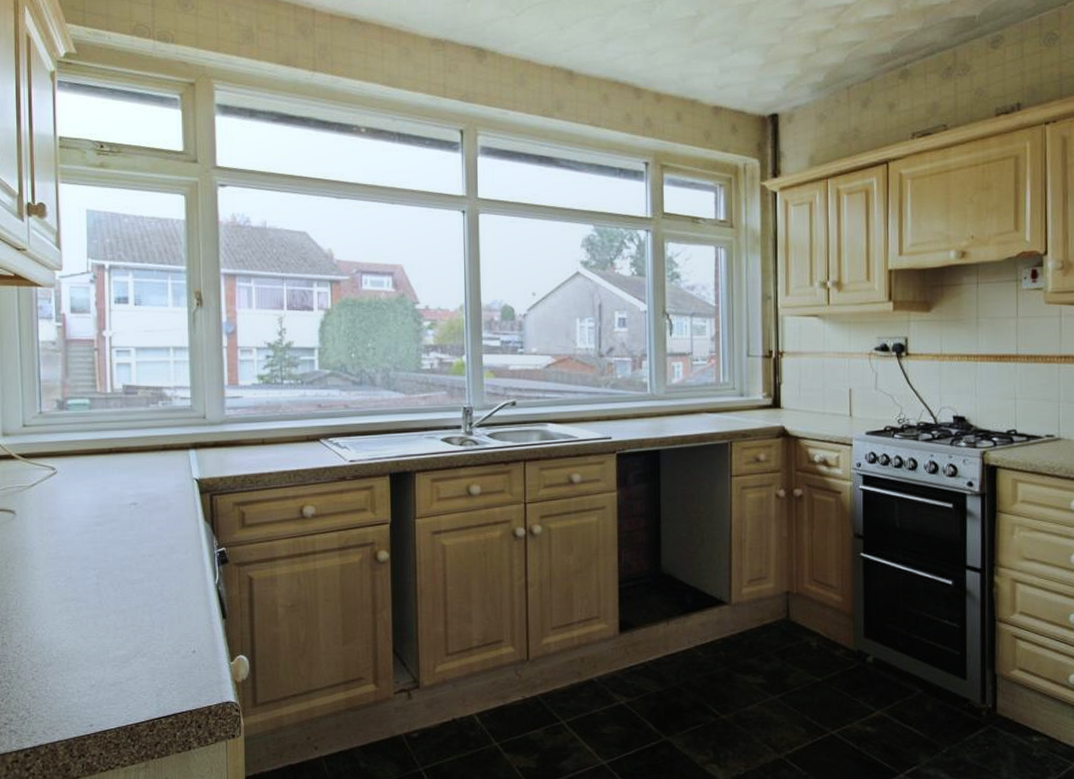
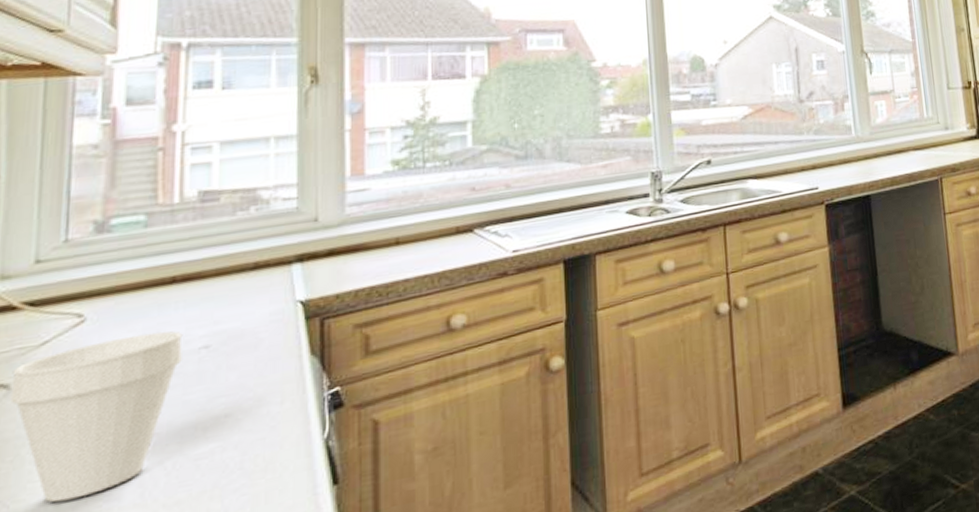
cup: none [16,488,119,597] -> present [10,331,183,503]

